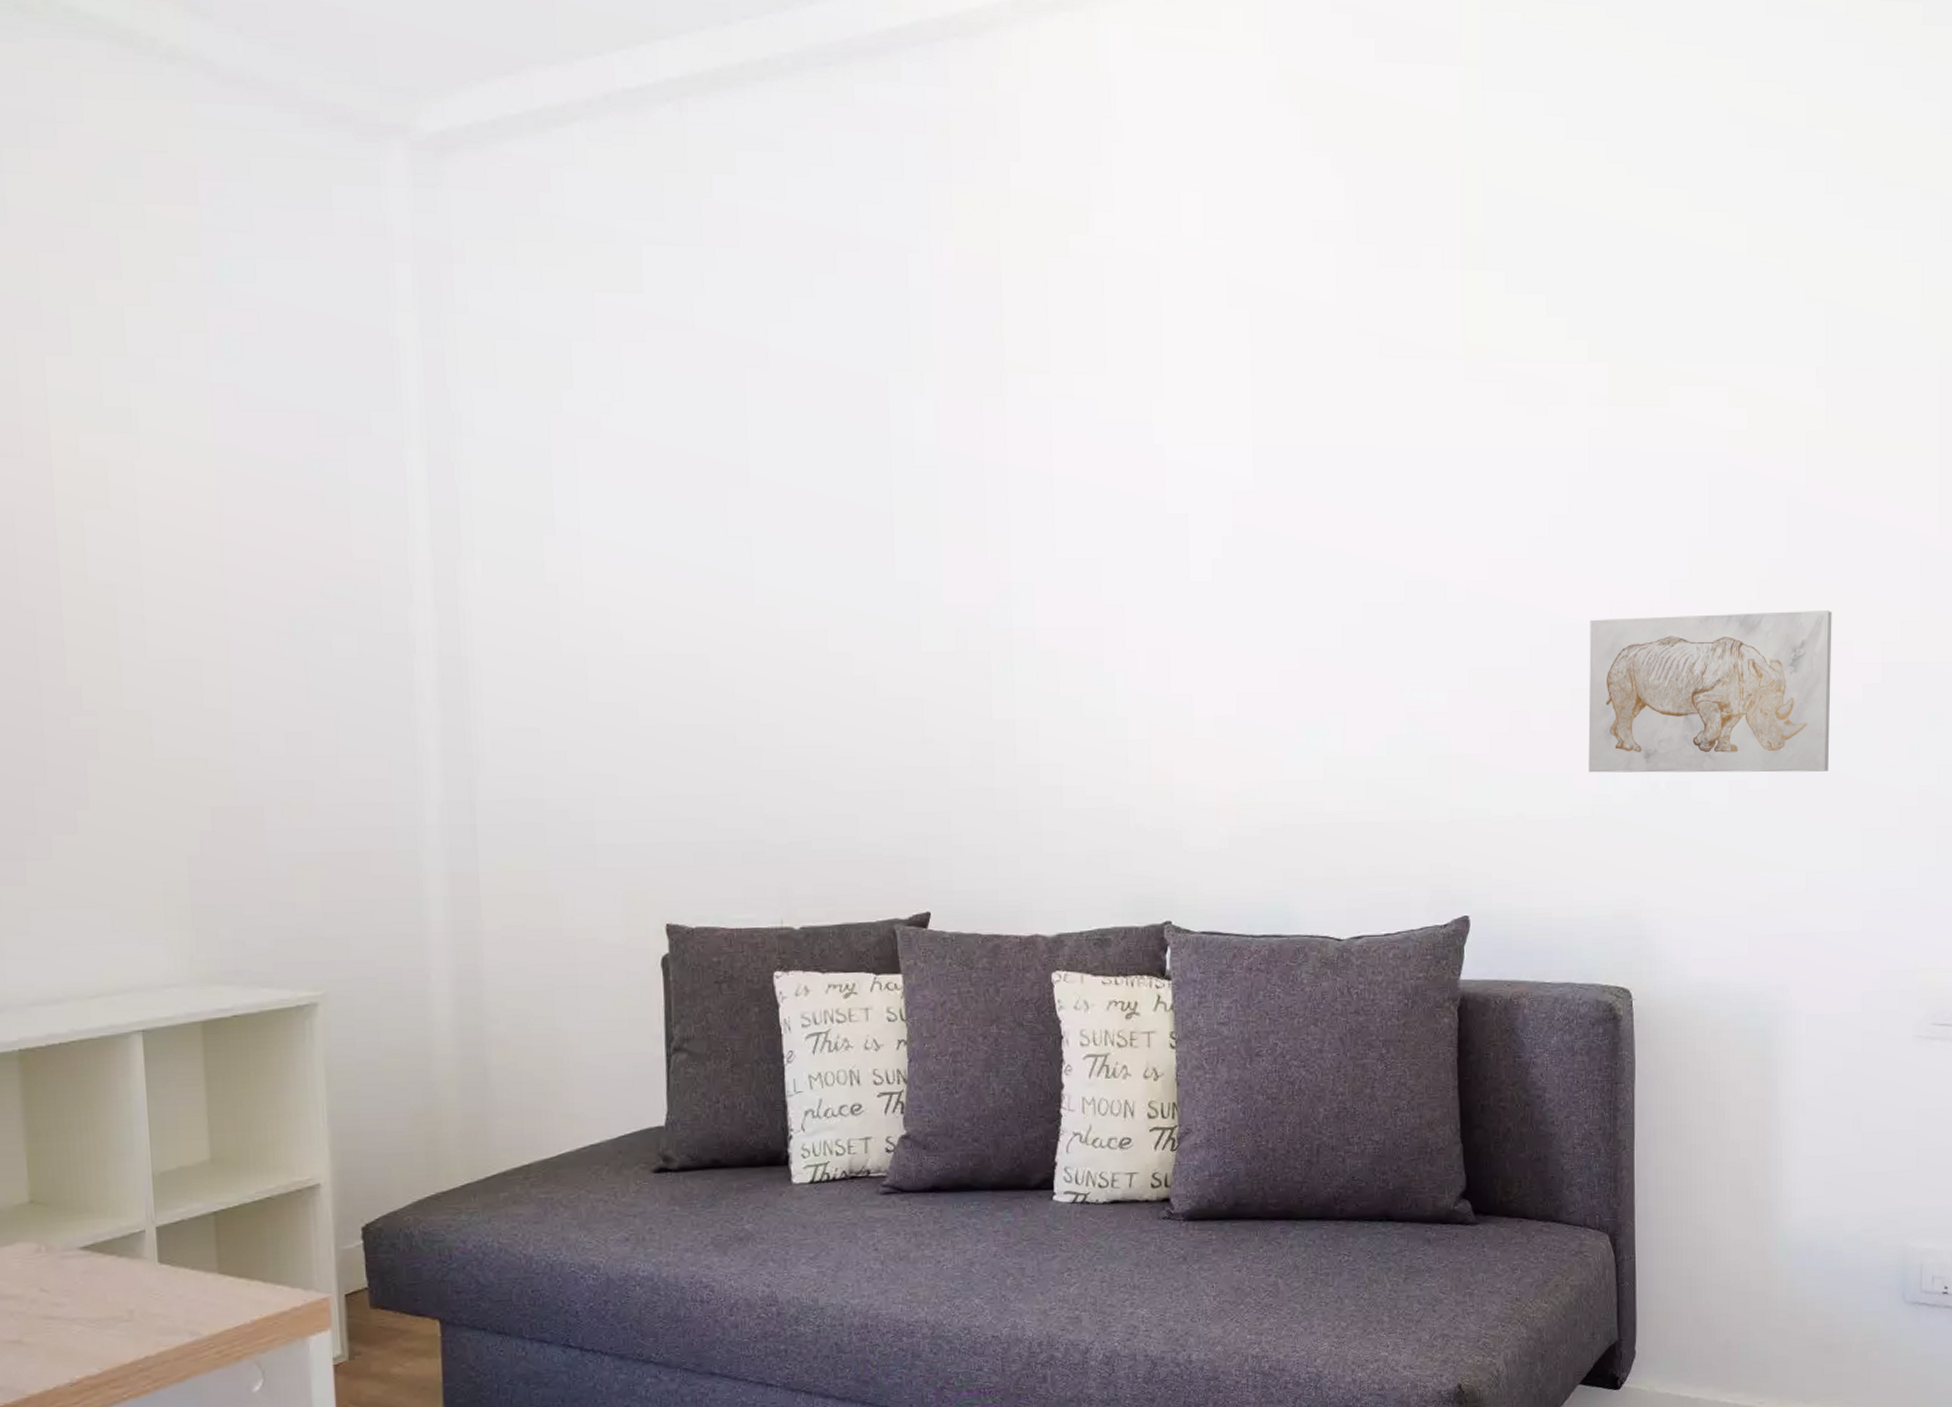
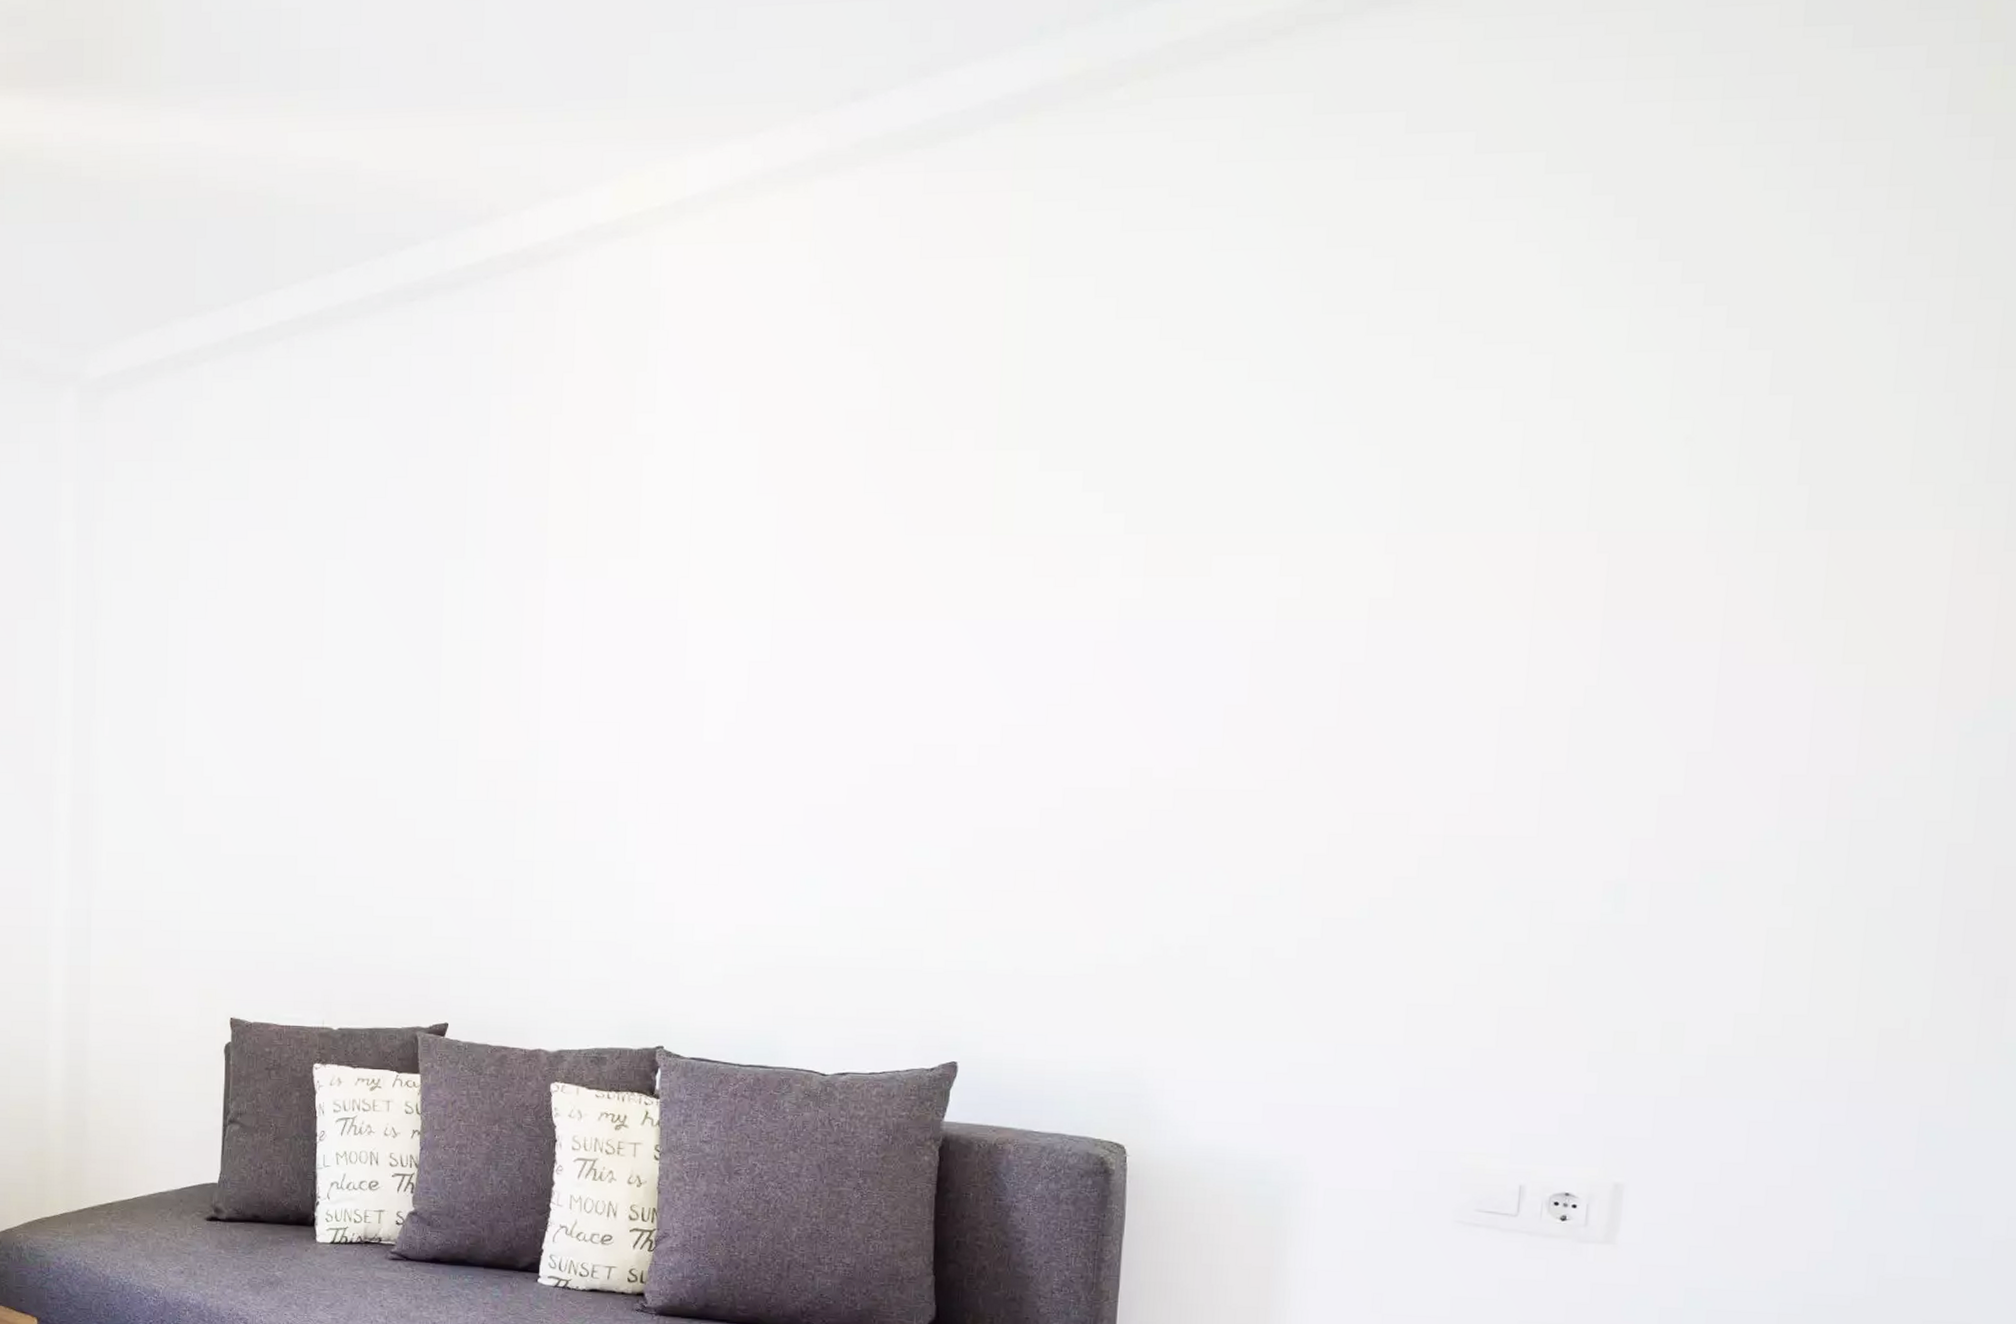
wall art: present [1588,609,1832,773] -> none [1095,779,1387,943]

